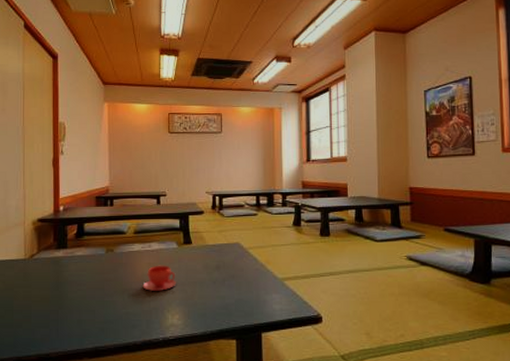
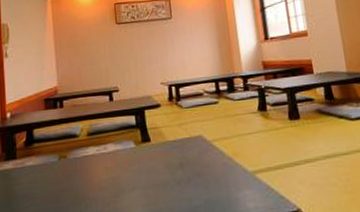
teacup: present [142,265,176,292] -> none [100,168,137,200]

